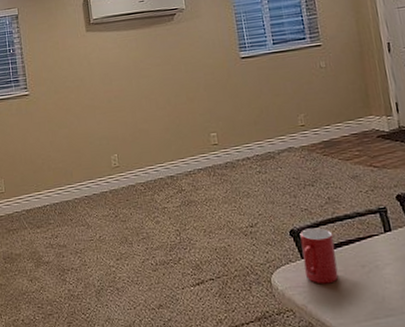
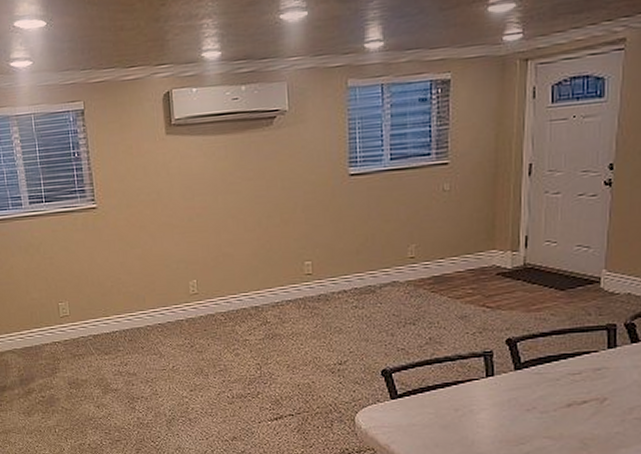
cup: present [300,227,339,284] -> none [392,369,429,426]

